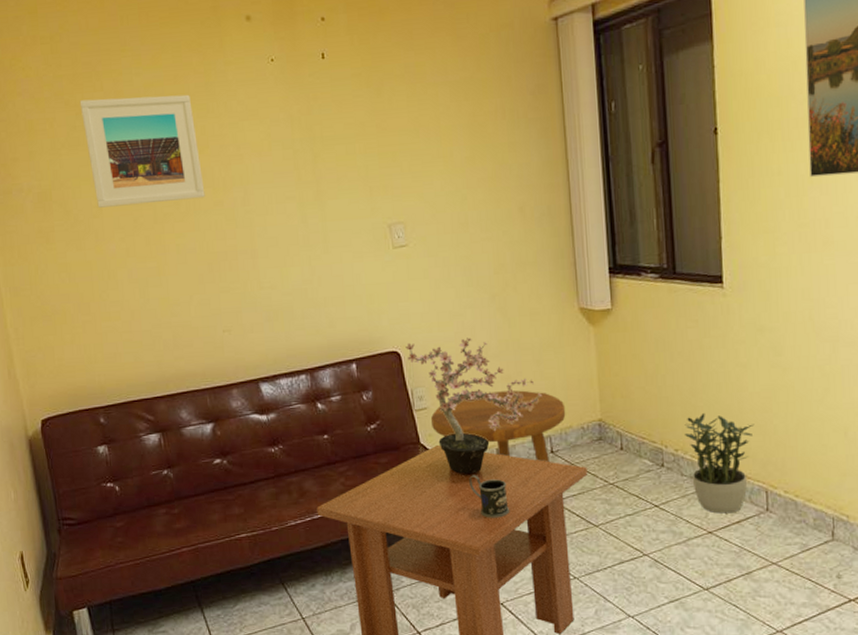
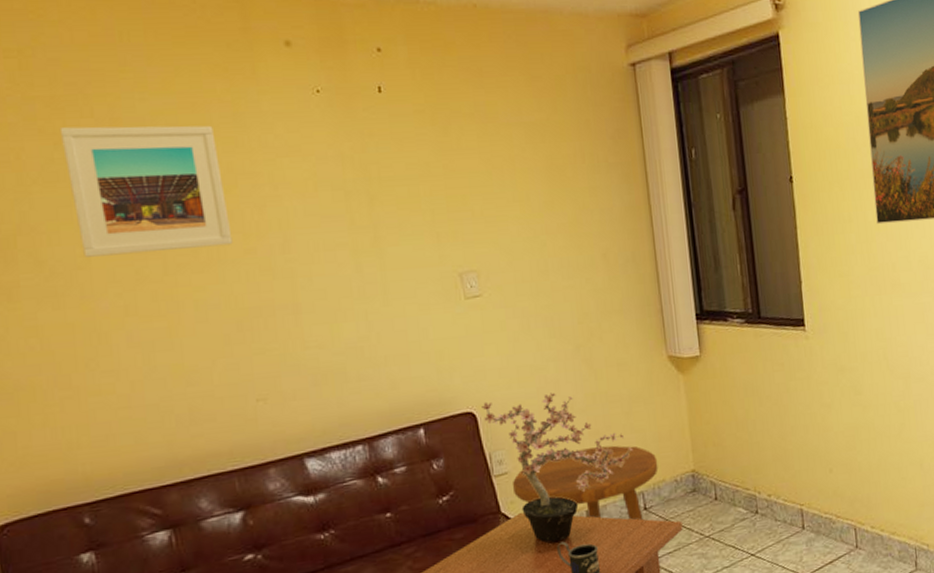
potted plant: present [684,412,755,514] -> none [776,455,841,556]

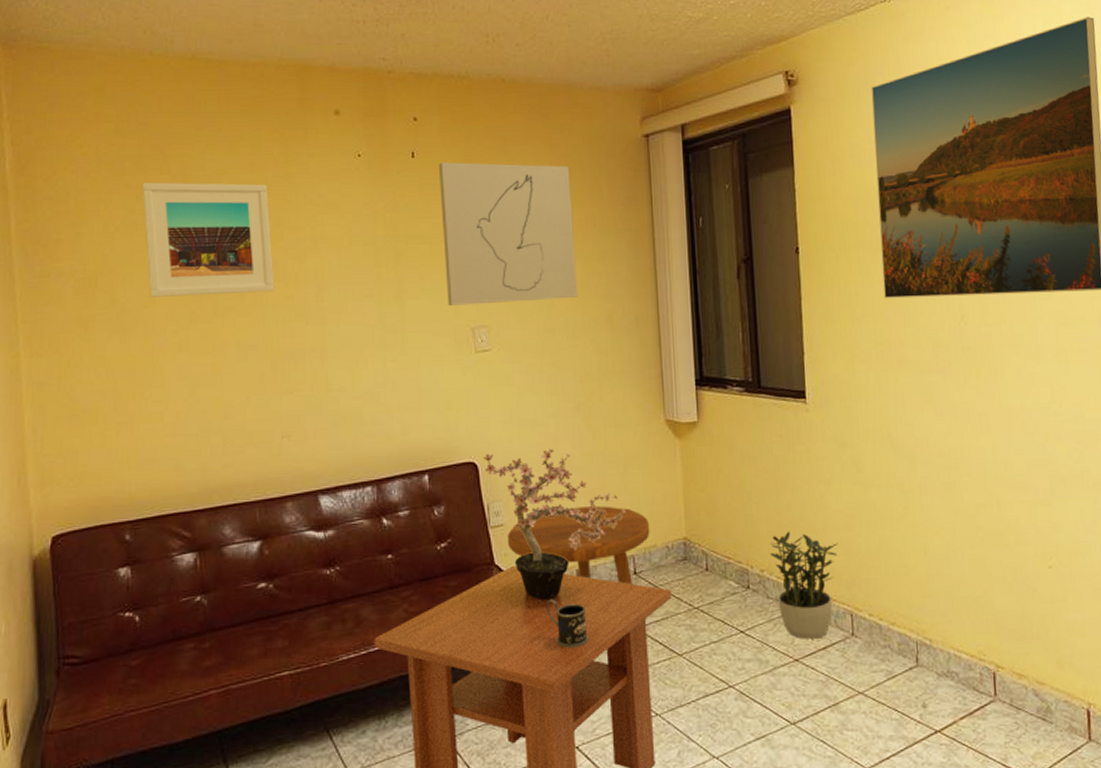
wall art: none [409,96,571,251] -> present [438,162,578,306]
potted plant: none [776,455,841,556] -> present [770,530,839,639]

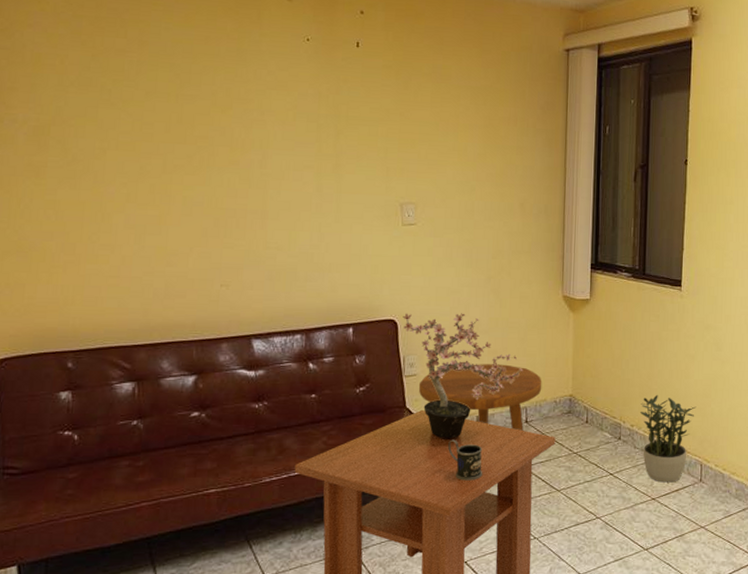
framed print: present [142,182,275,297] -> none [98,43,222,156]
wall art: present [438,162,578,306] -> none [380,54,498,186]

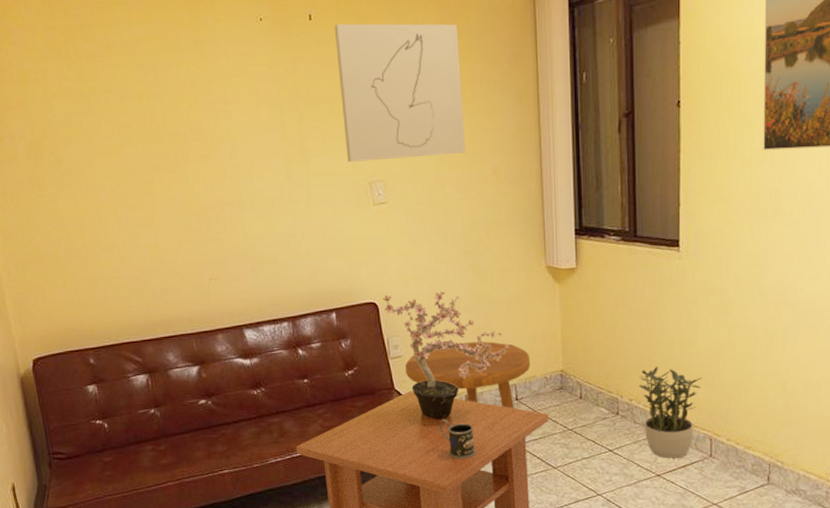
wall art: none [380,54,498,186] -> present [334,23,466,162]

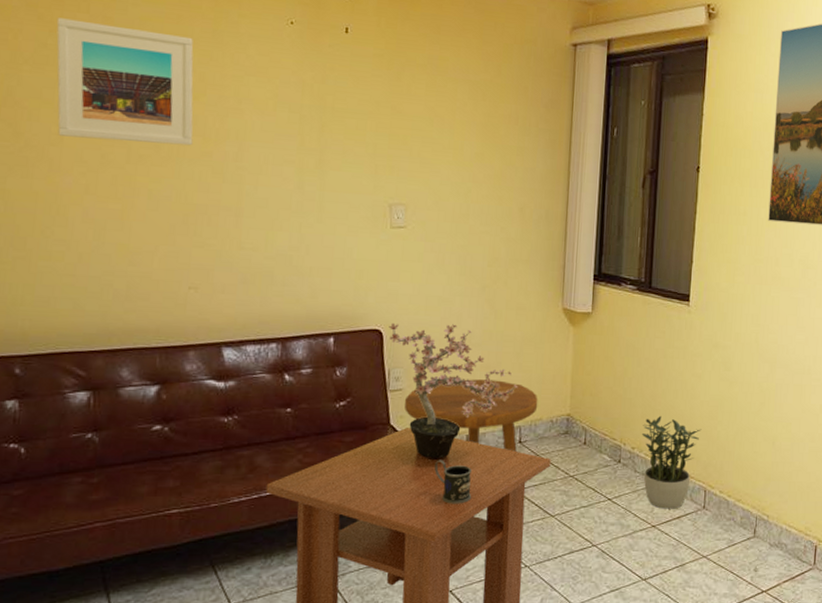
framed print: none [71,49,194,157] -> present [56,18,194,146]
wall art: present [334,23,466,162] -> none [368,41,499,188]

